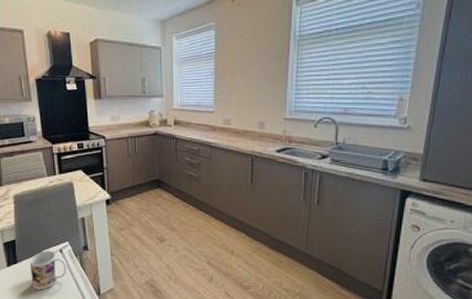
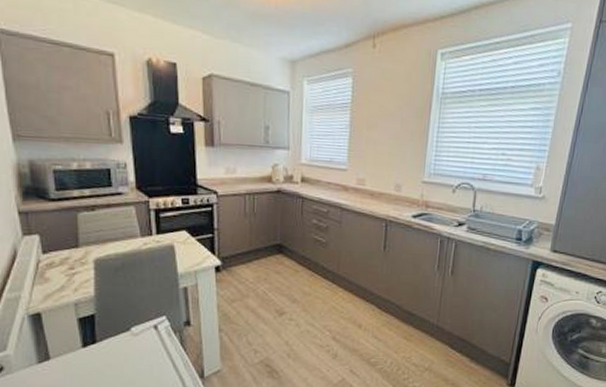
mug: present [29,251,67,290] -> none [113,327,163,375]

